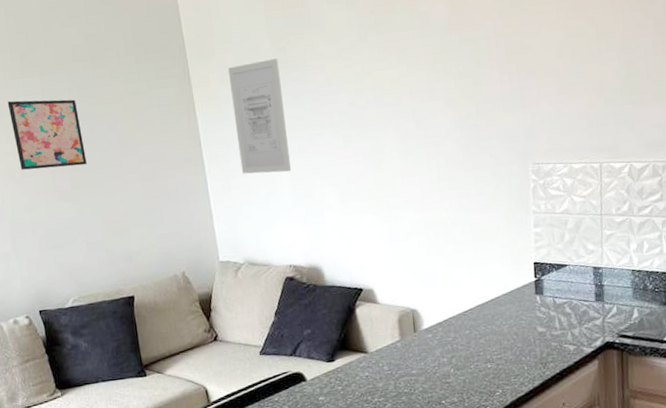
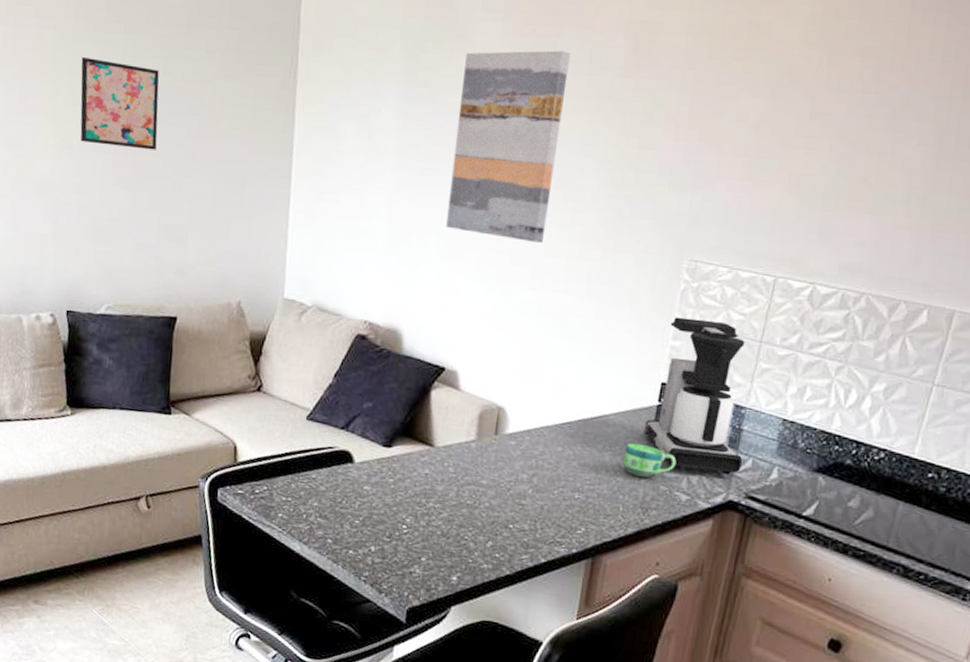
wall art: present [228,58,291,174] -> none [333,65,406,208]
wall art: none [323,22,417,178] -> present [446,50,570,243]
cup: none [518,313,560,340] -> present [623,443,677,478]
coffee maker: none [528,206,610,327] -> present [644,317,745,475]

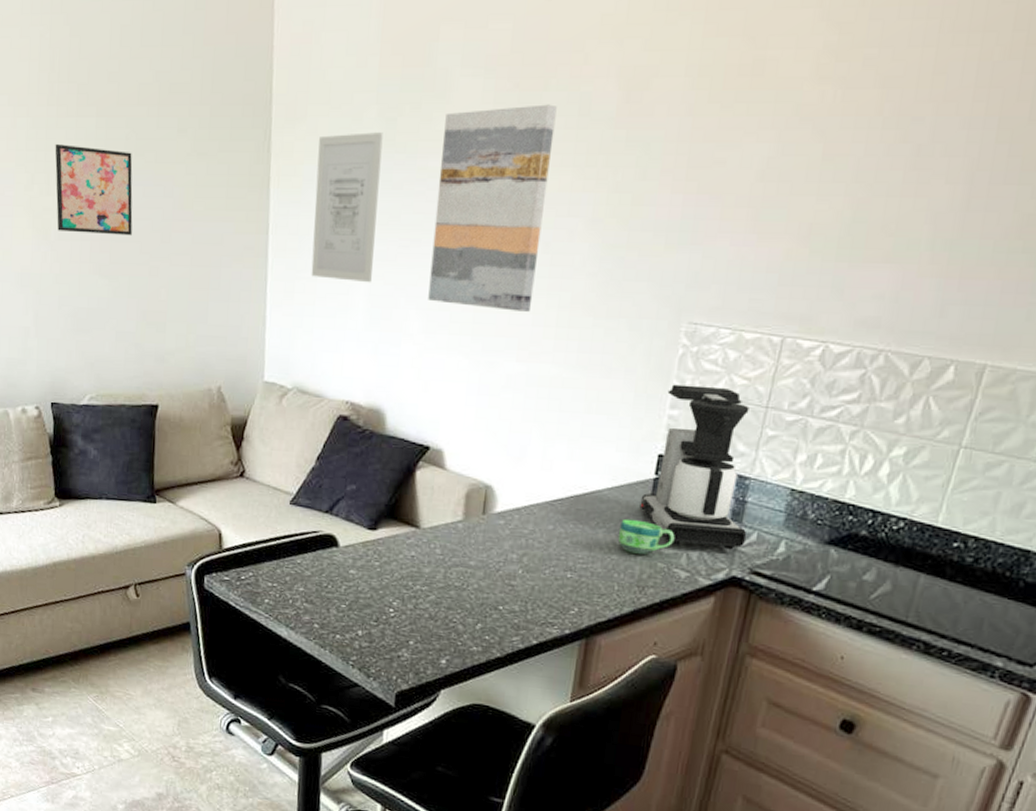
wall art: none [333,65,406,208] -> present [311,132,383,283]

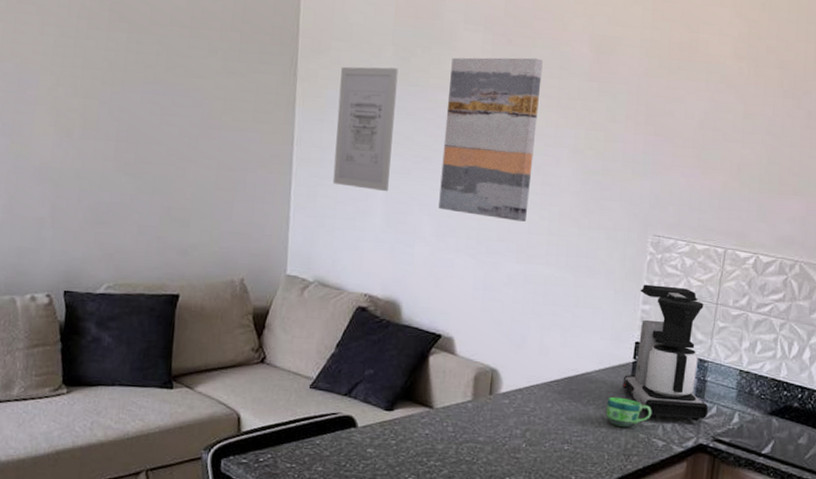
wall art: present [55,144,133,236] -> none [81,53,163,139]

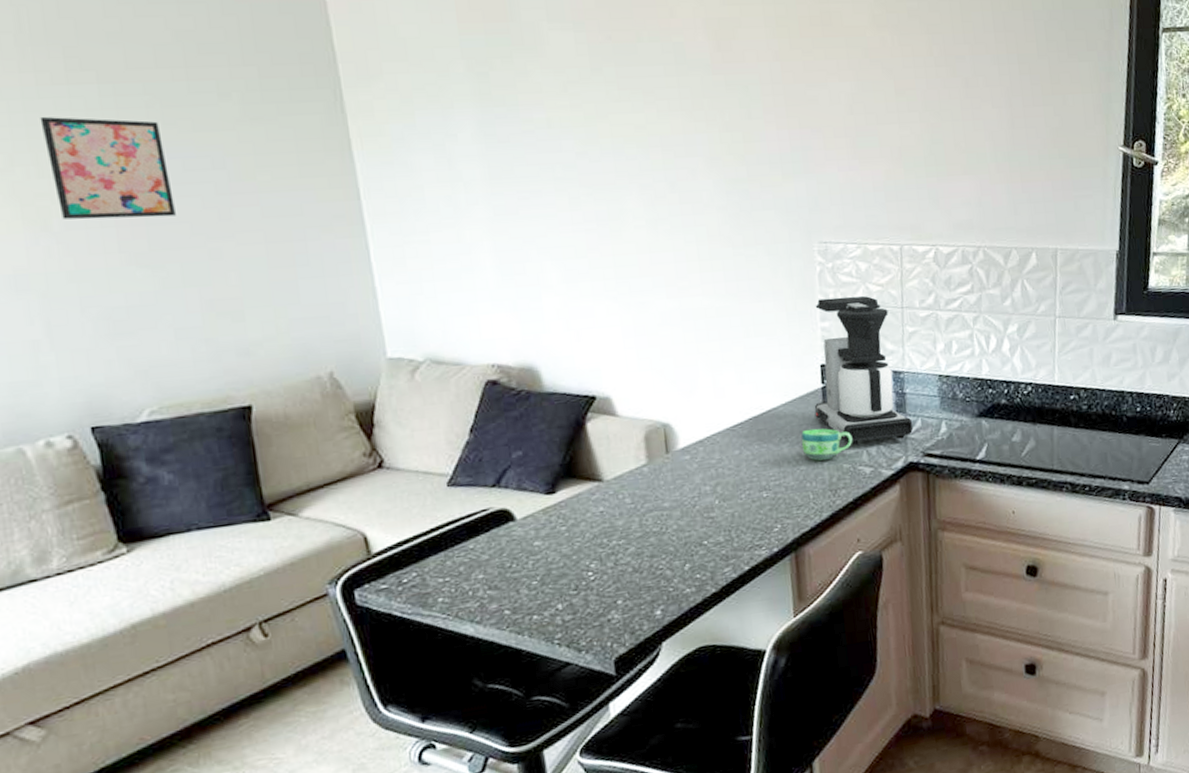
wall art: none [81,53,163,139] -> present [40,117,176,220]
wall art: present [332,66,398,192] -> none [403,87,495,240]
wall art: present [438,57,543,222] -> none [541,54,670,251]

